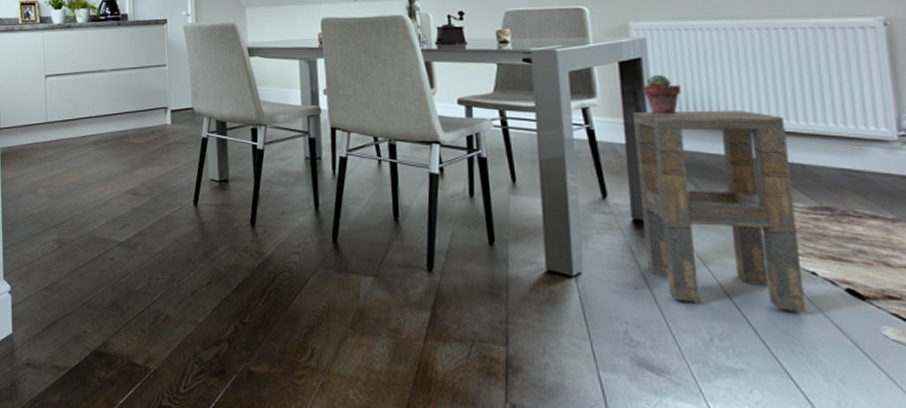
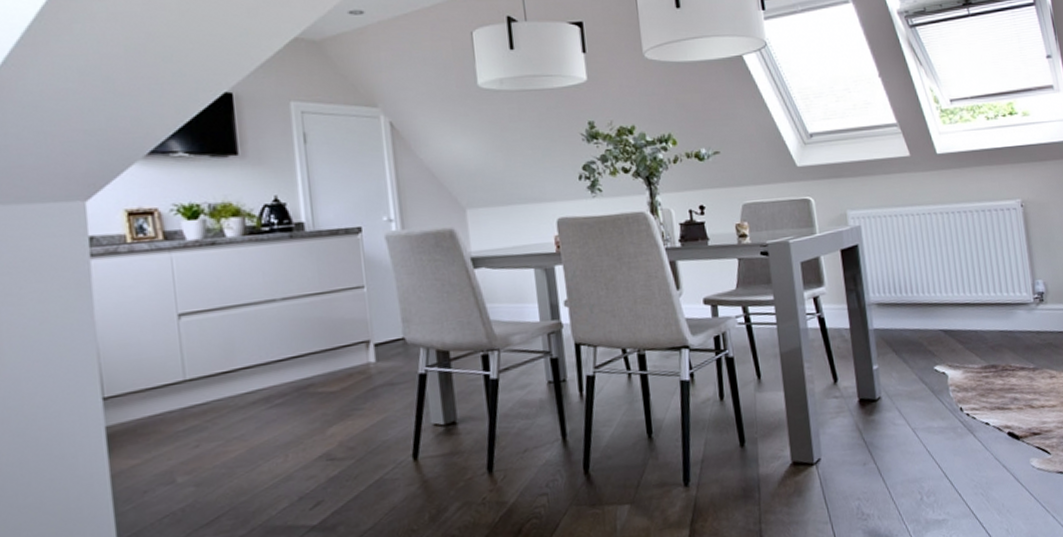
side table: present [633,110,806,311] -> none [854,287,983,469]
potted succulent: present [641,74,681,115] -> none [859,259,889,298]

